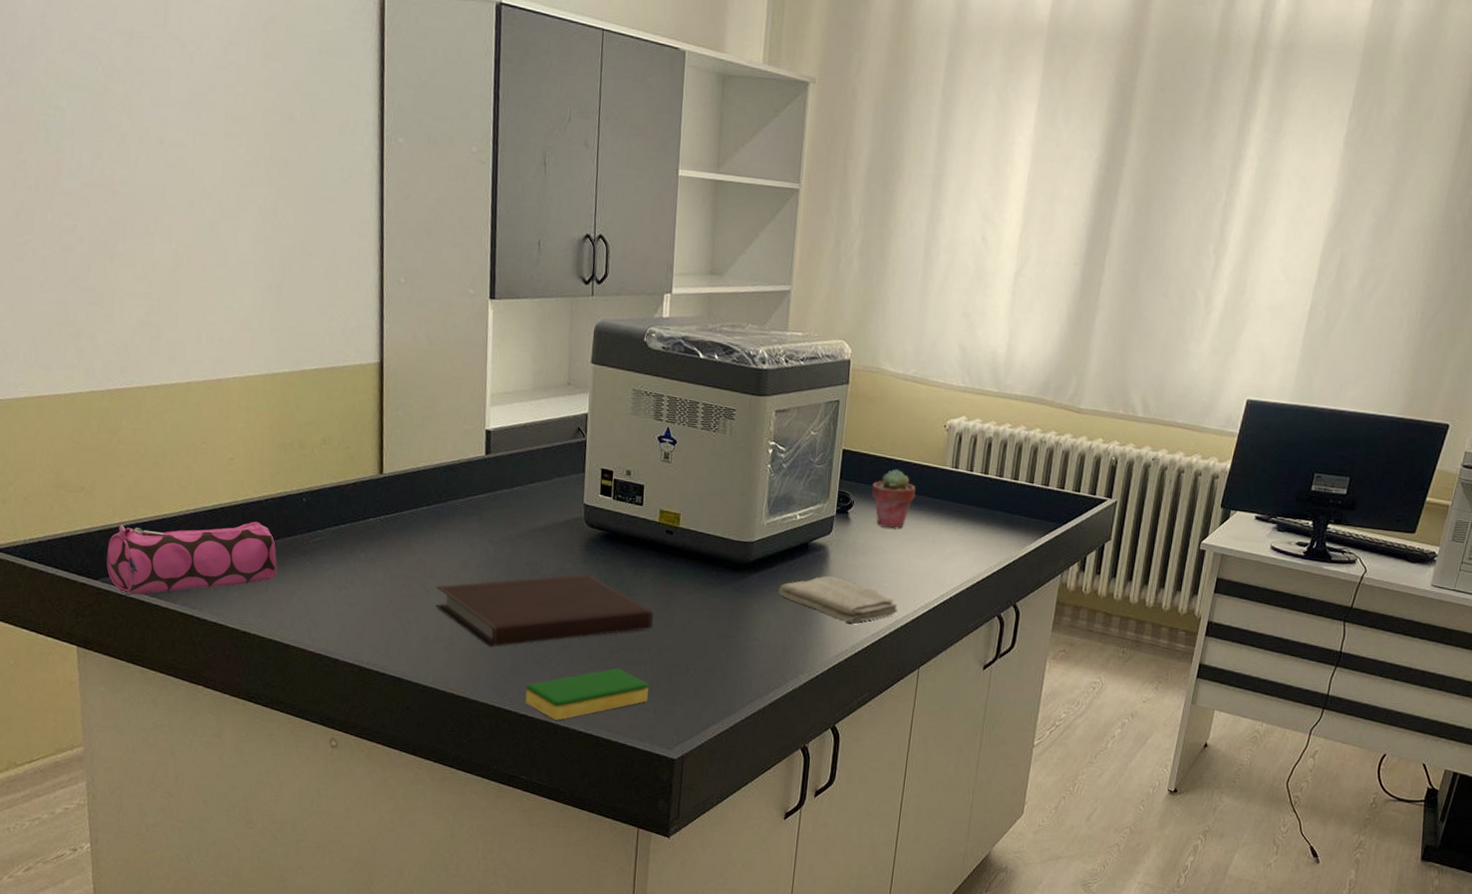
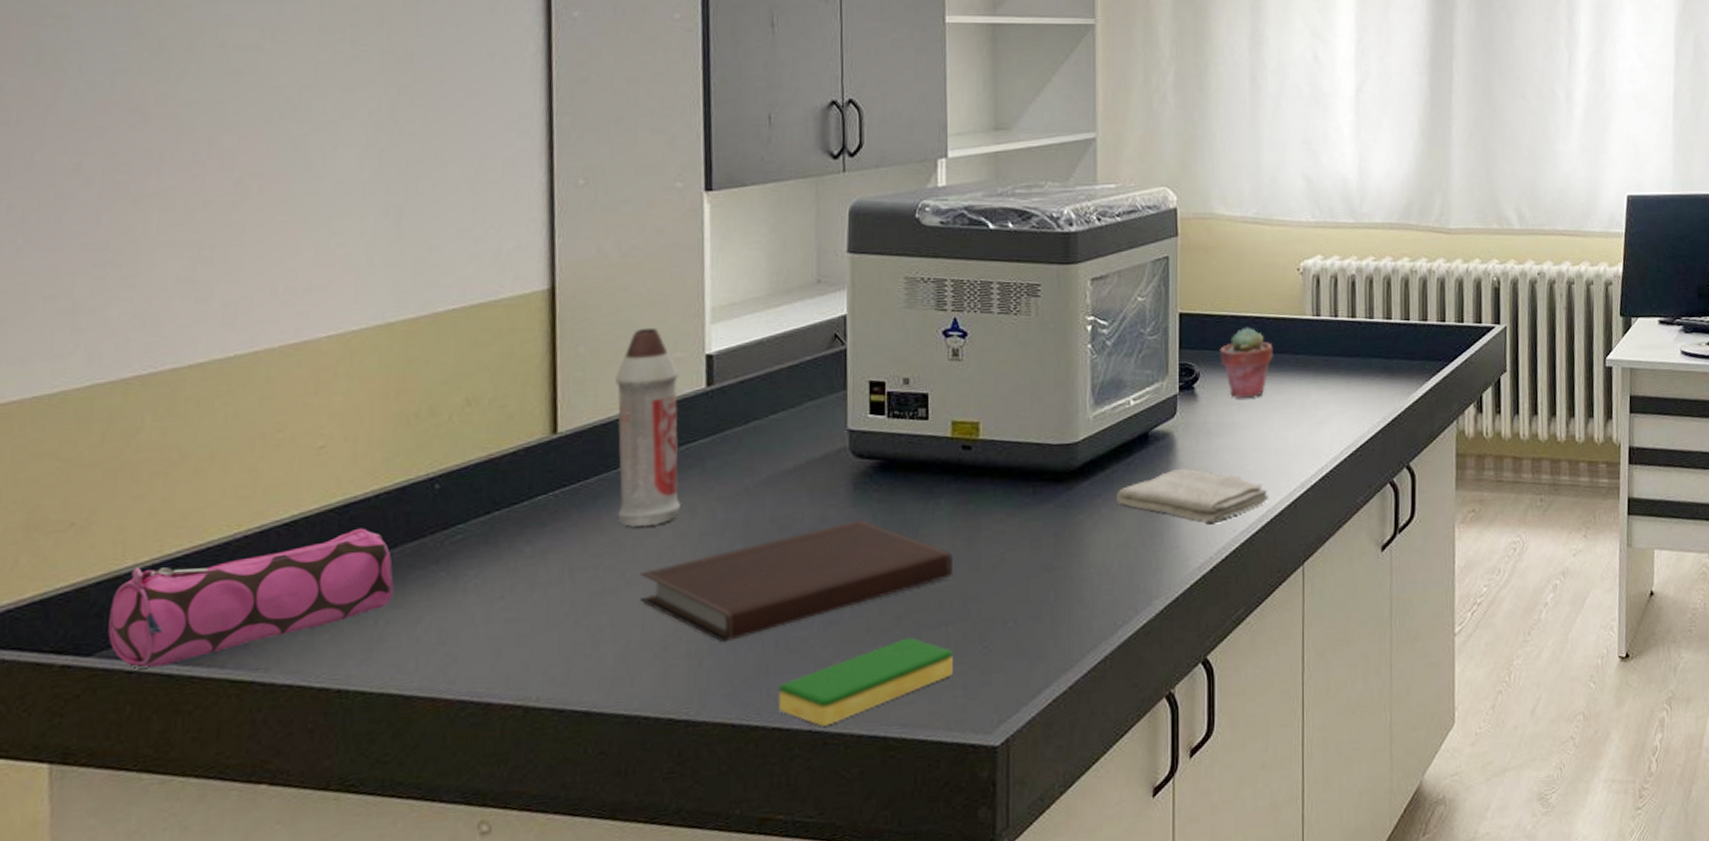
spray bottle: none [422,402,467,554] -> present [614,327,680,527]

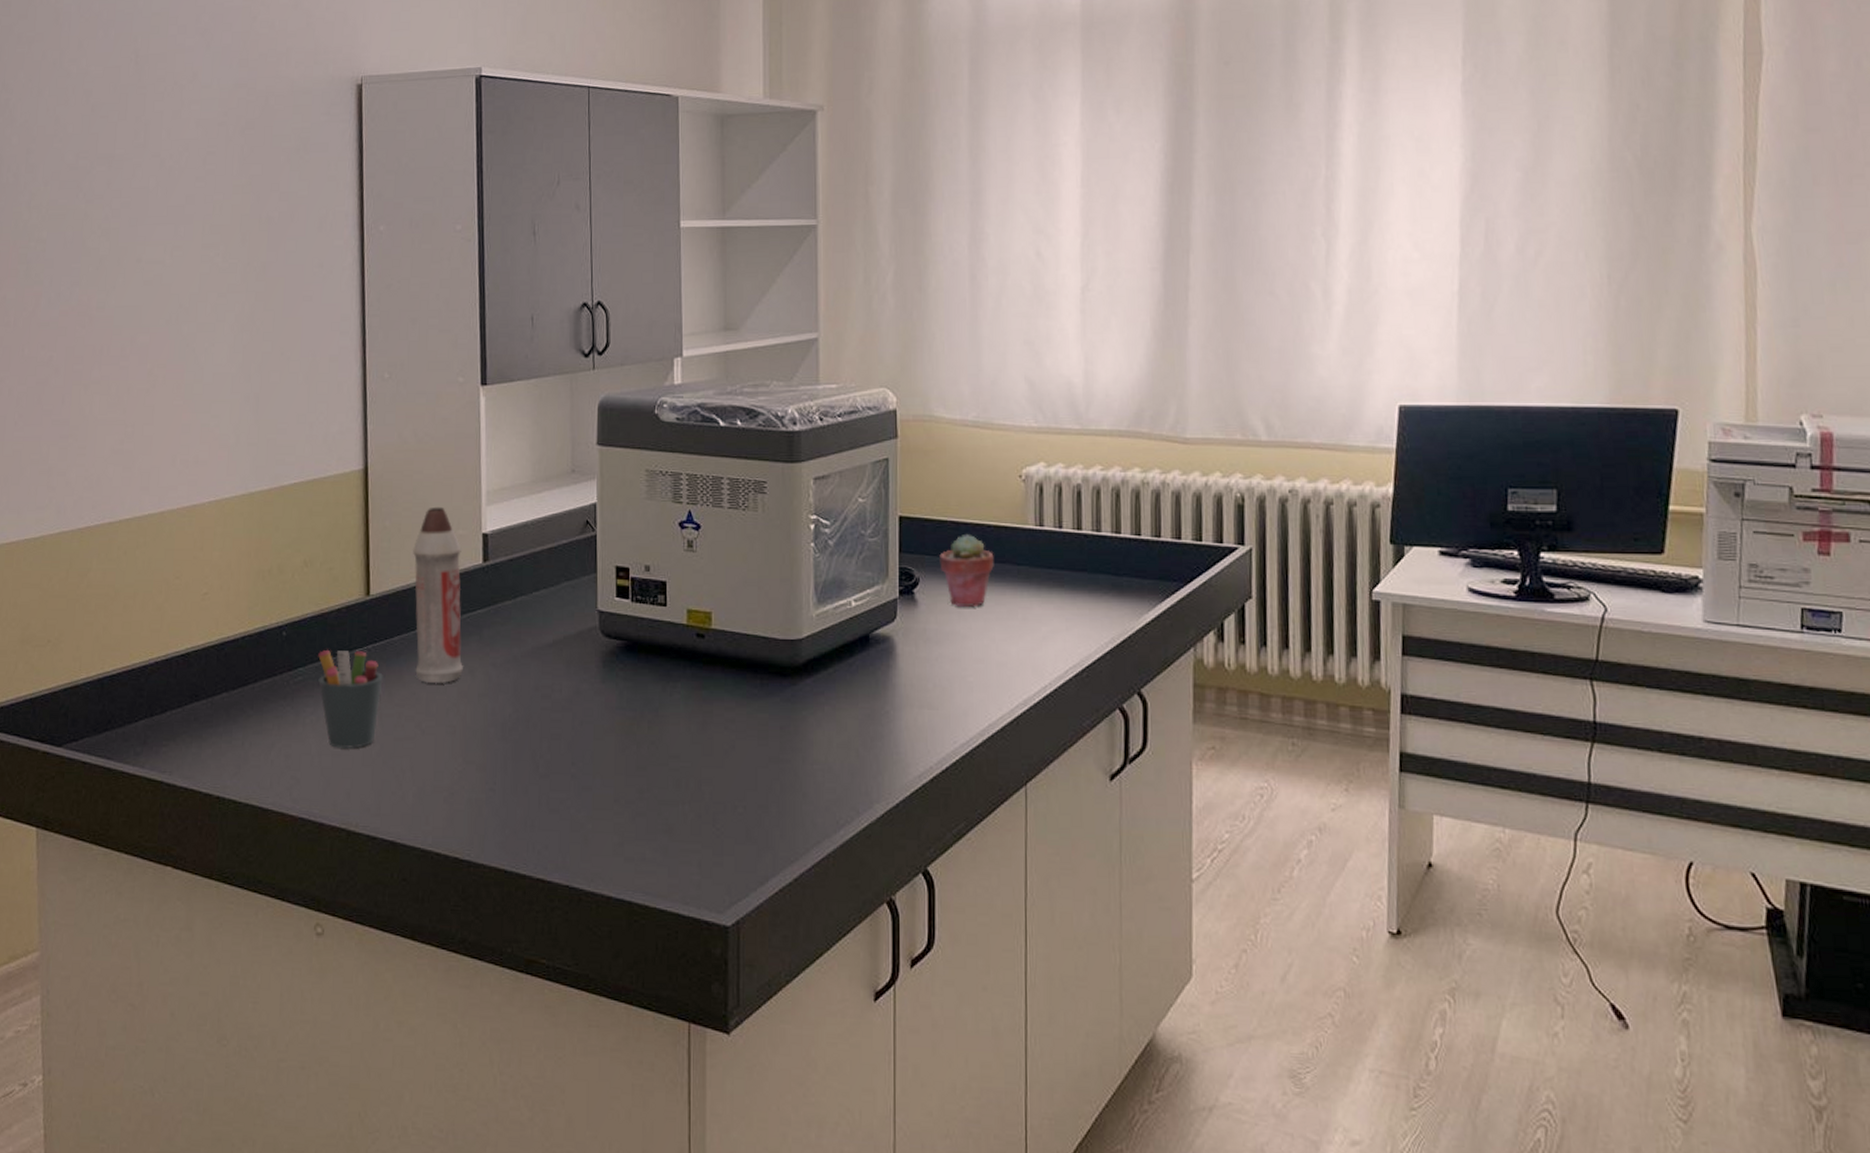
pencil case: present [108,528,394,669] -> none [71,663,255,761]
pen holder: none [485,498,575,613] -> present [318,649,383,748]
notebook: present [639,519,953,643] -> none [431,695,688,795]
dish sponge: present [778,637,953,726] -> none [541,811,689,884]
washcloth: present [1117,468,1269,523] -> none [839,673,990,732]

